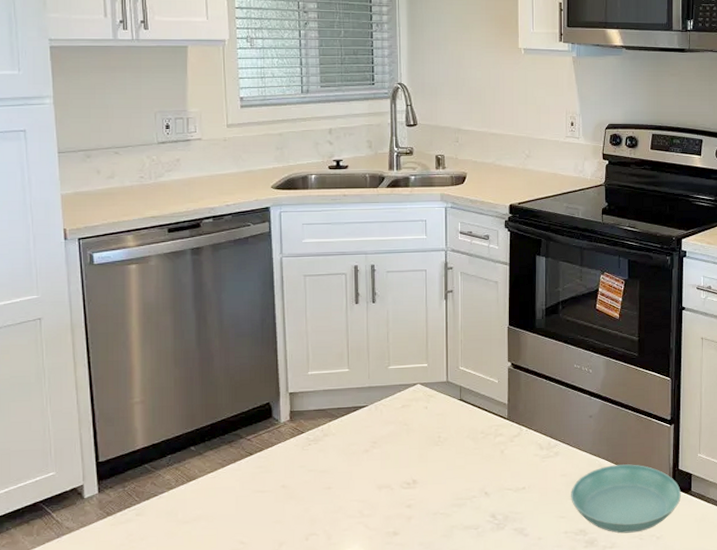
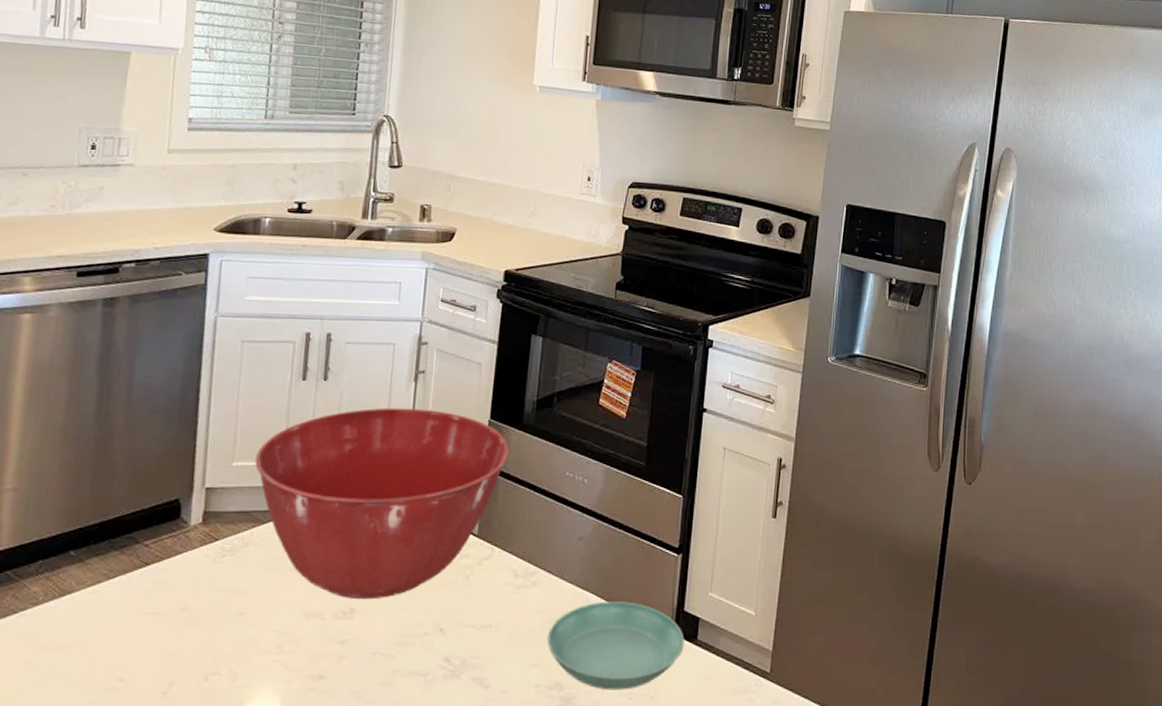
mixing bowl: none [325,321,527,473] -> present [254,407,510,600]

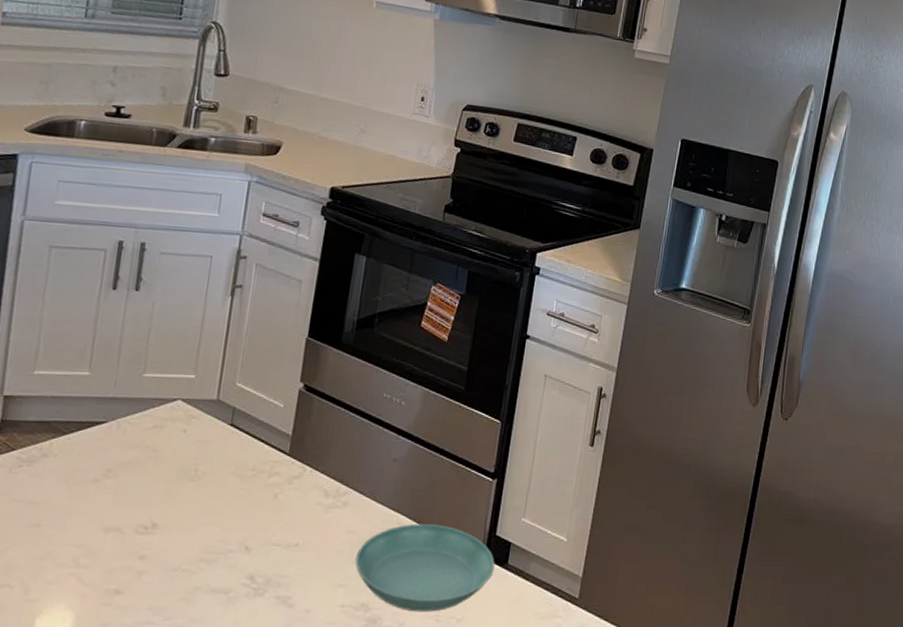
mixing bowl: present [254,407,510,600] -> none [57,321,327,515]

